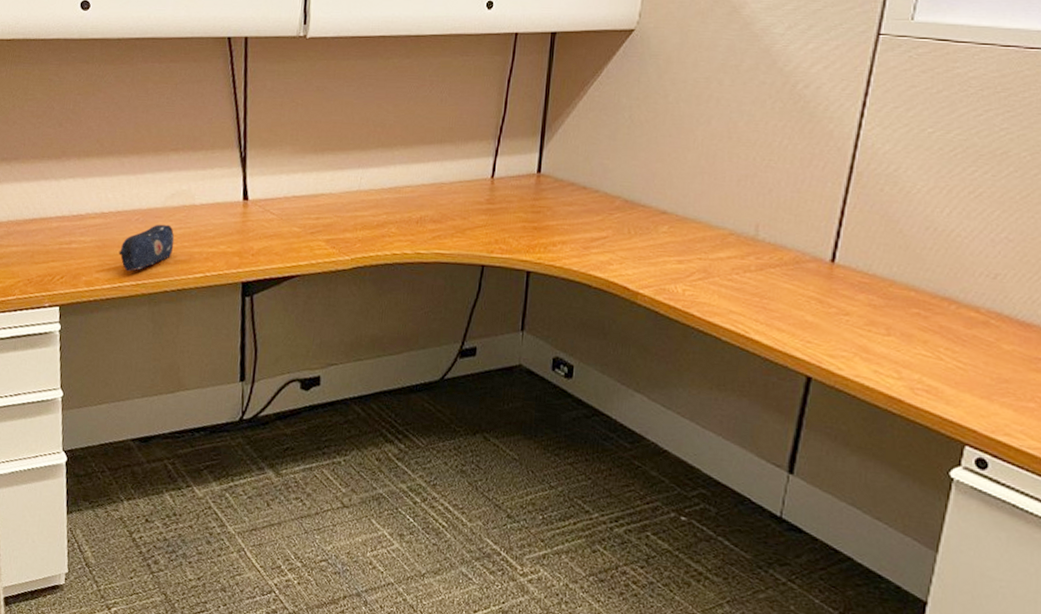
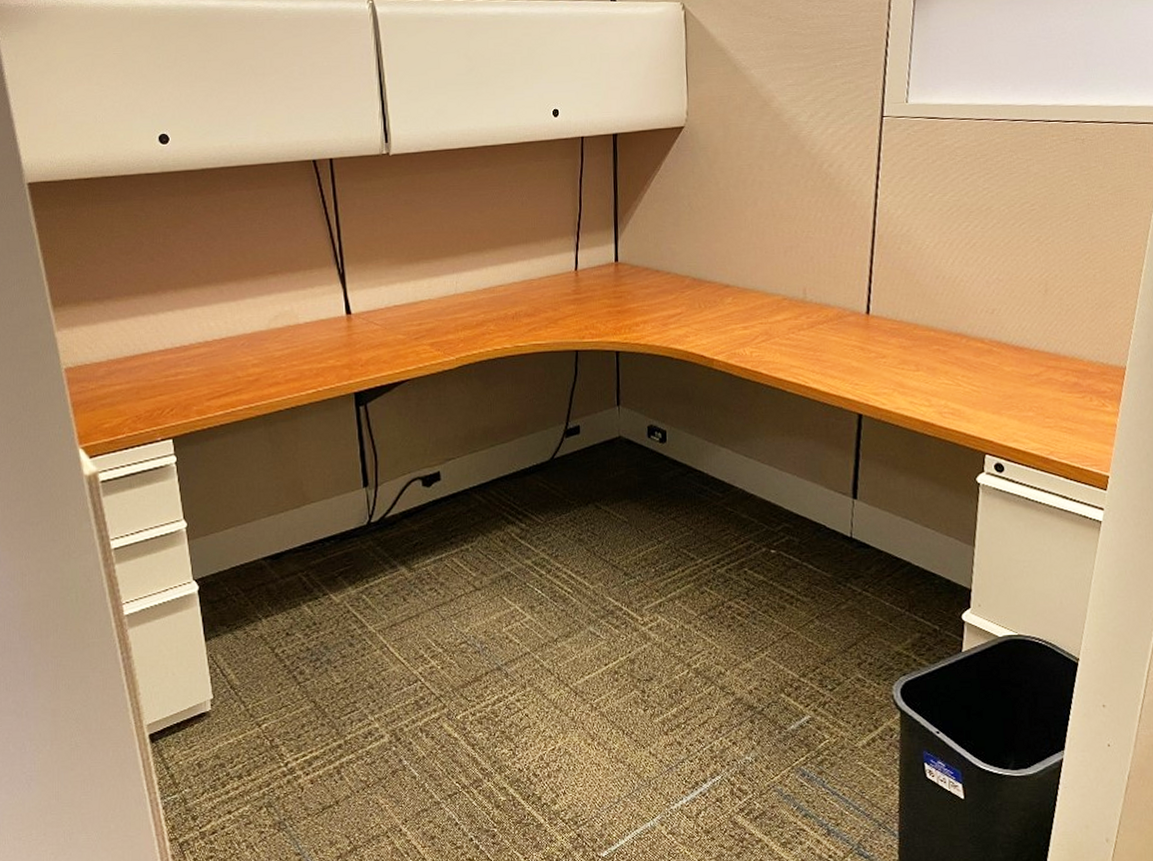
pencil case: present [118,224,175,272] -> none [227,346,283,396]

